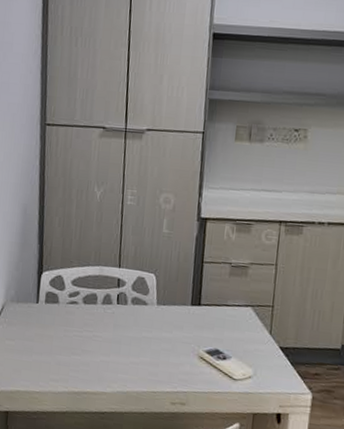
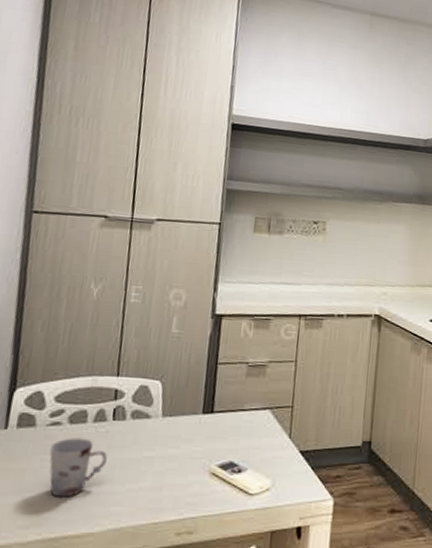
cup: none [70,315,114,362] -> present [49,438,107,497]

